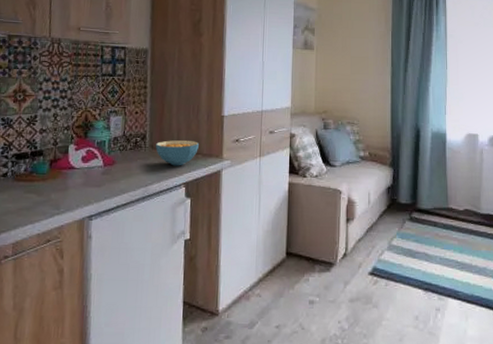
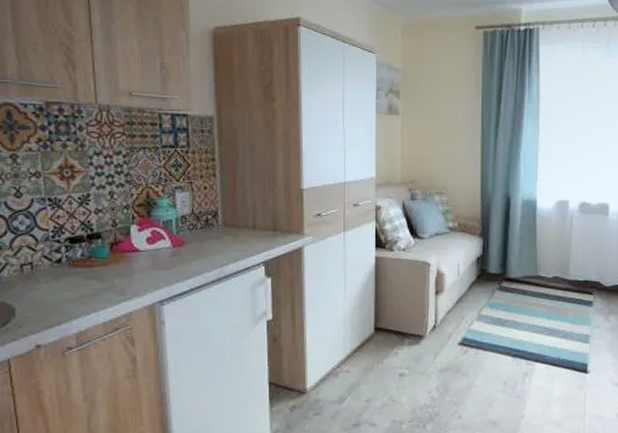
cereal bowl: present [156,140,199,166] -> none [229,217,277,244]

